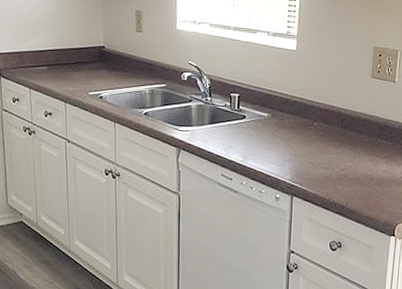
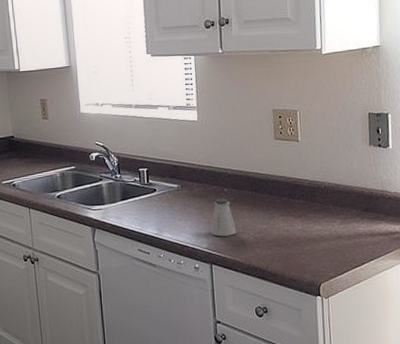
saltshaker: none [296,132,321,170] -> present [211,198,236,237]

